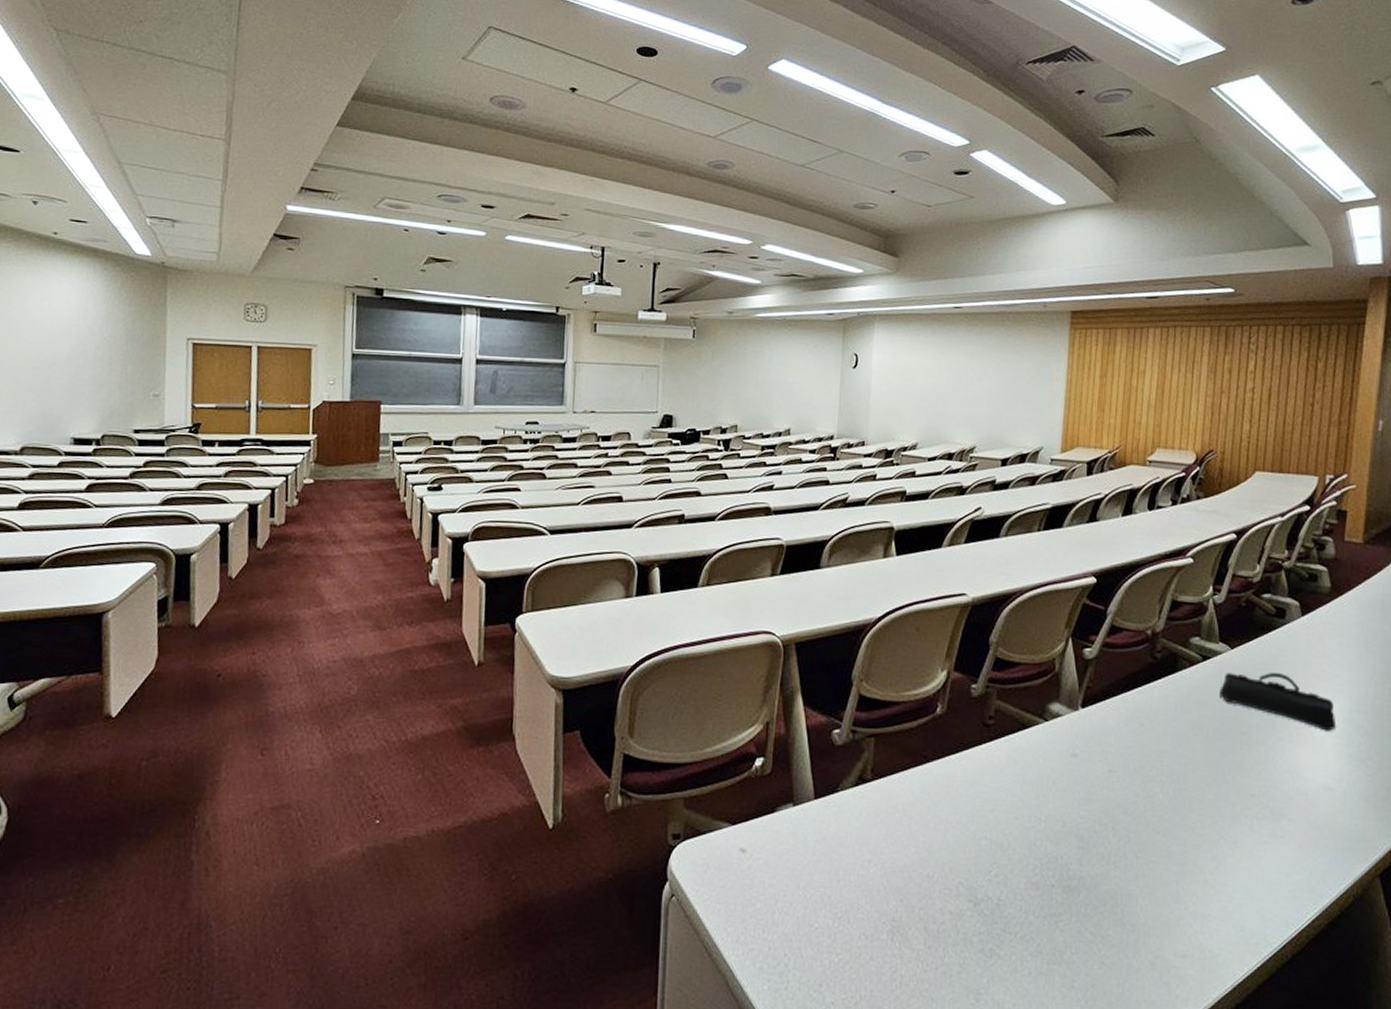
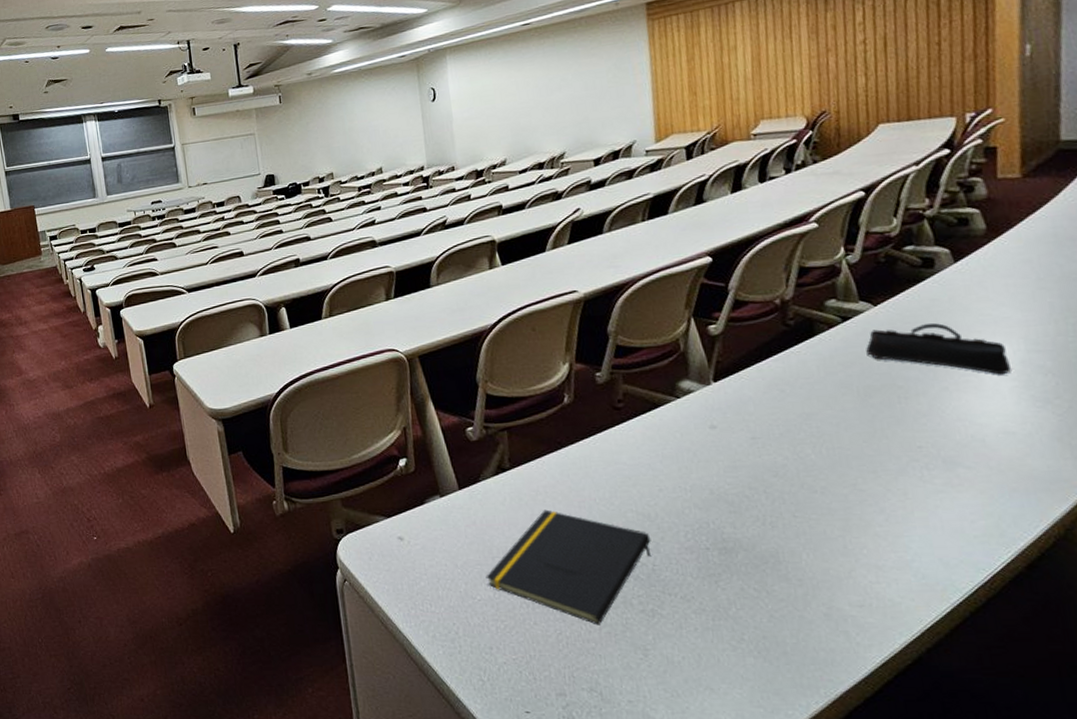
notepad: none [827,829,1000,964] -> present [485,509,652,625]

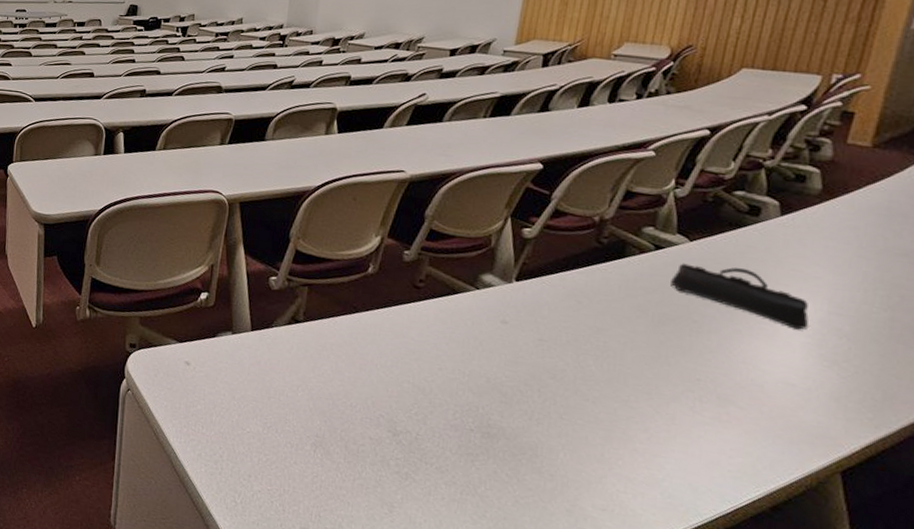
notepad: present [485,509,652,625] -> none [259,364,421,477]

